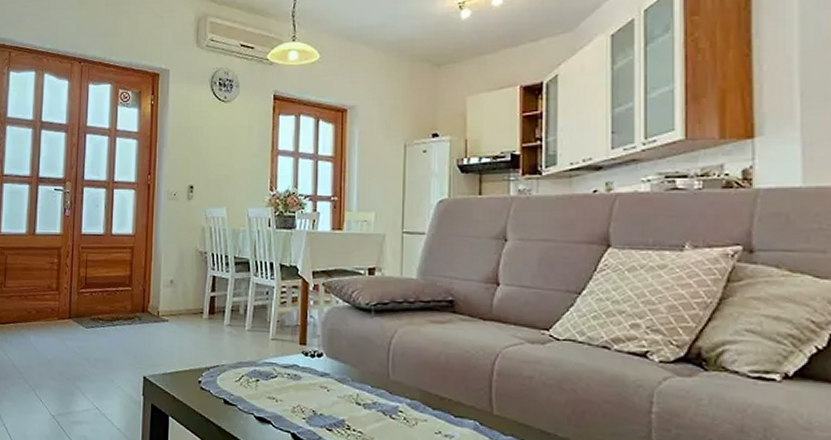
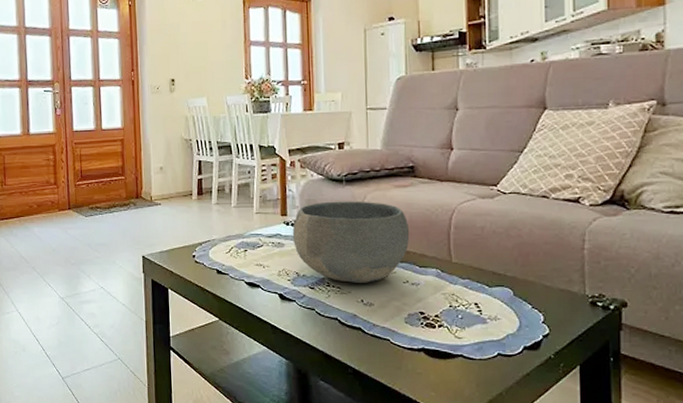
bowl: none [310,332,445,430] -> present [292,201,410,283]

